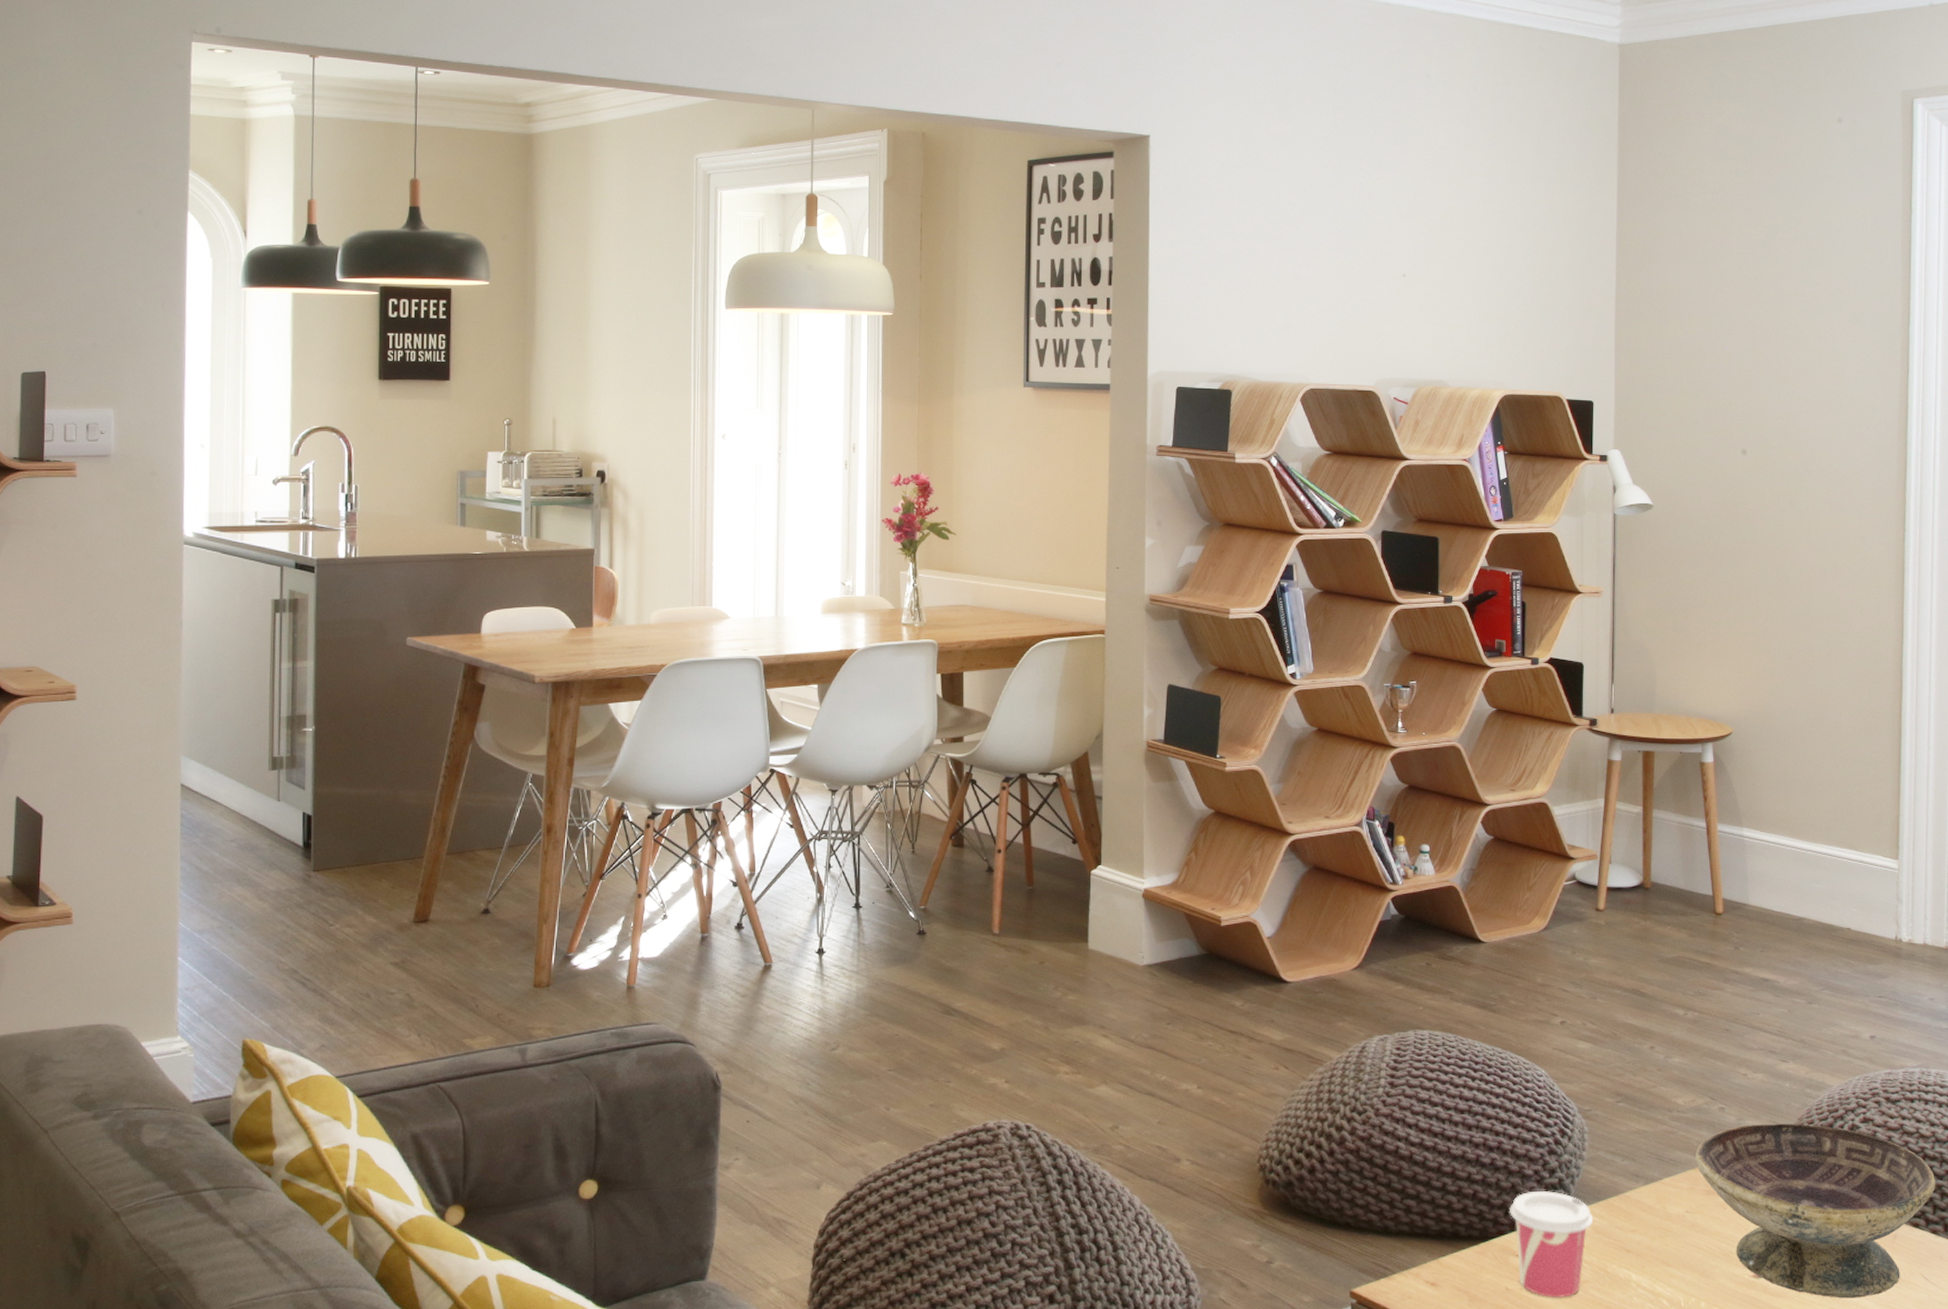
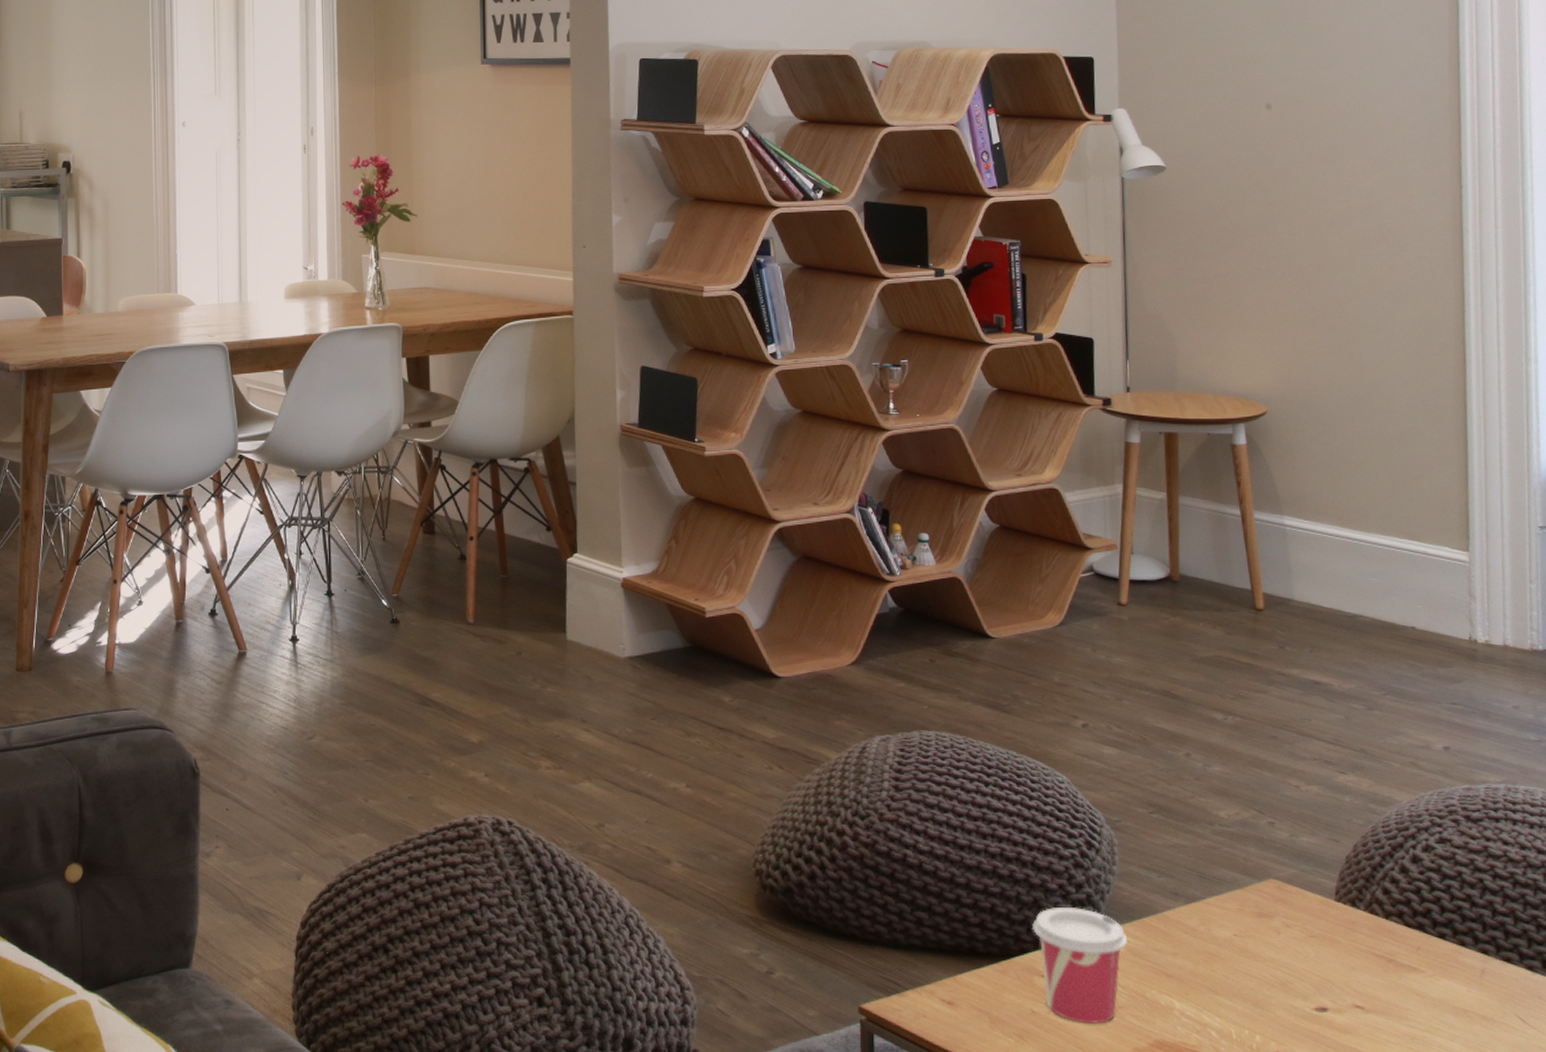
decorative bowl: present [1695,1123,1935,1299] -> none [1242,841,1529,1039]

